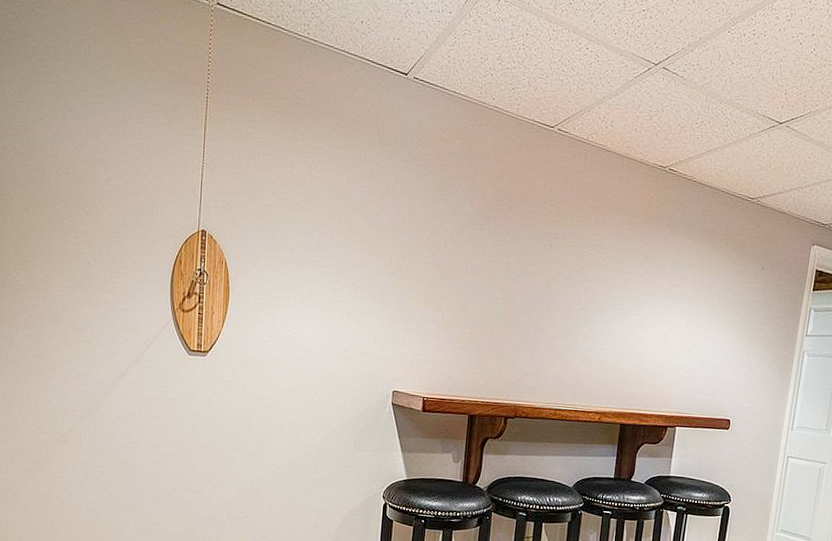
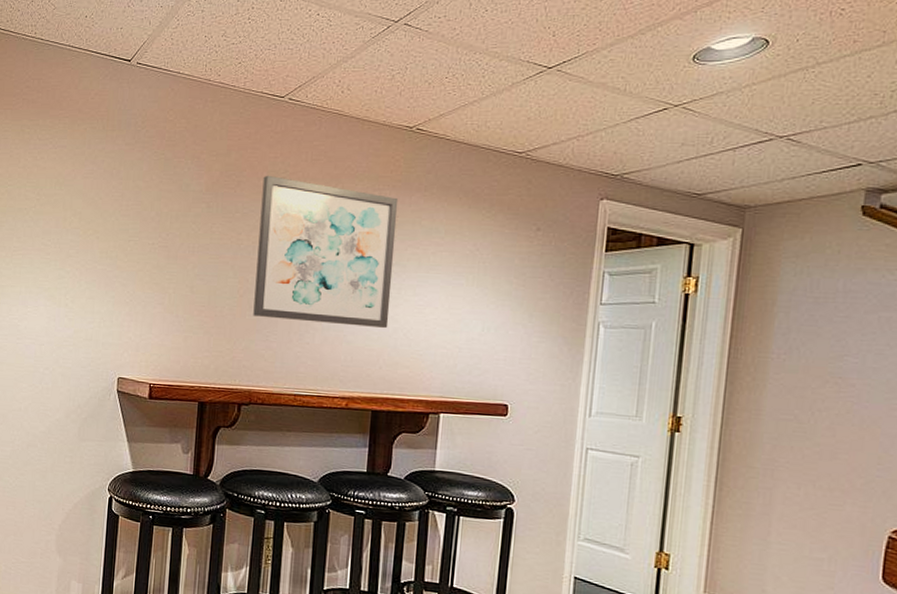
wall art: none [520,202,651,351] -> present [253,175,399,329]

